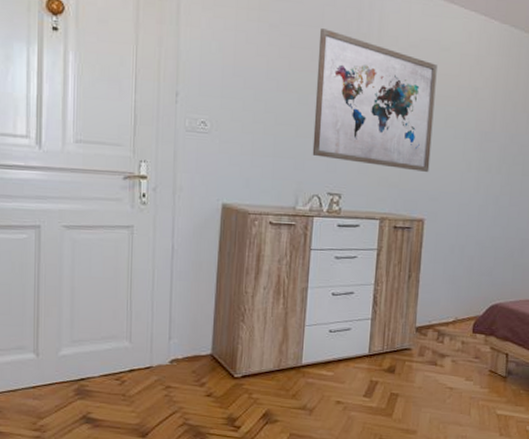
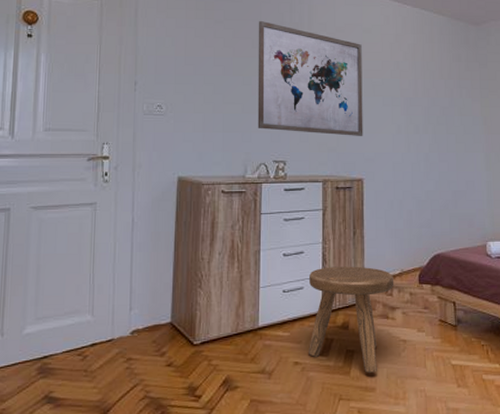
stool: none [352,309,447,417] -> present [309,266,394,373]

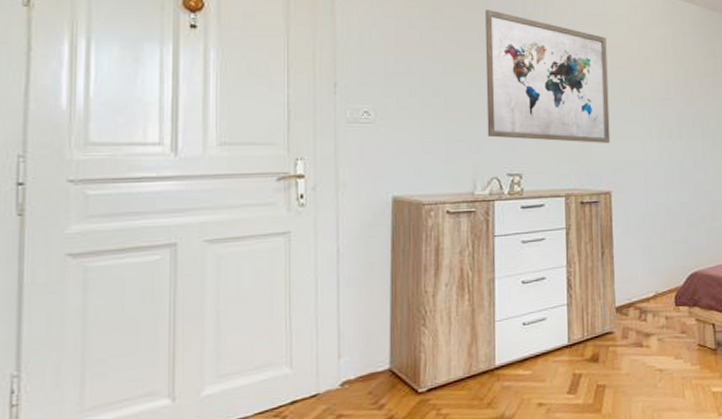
stool: present [309,266,394,373] -> none [553,290,648,409]

